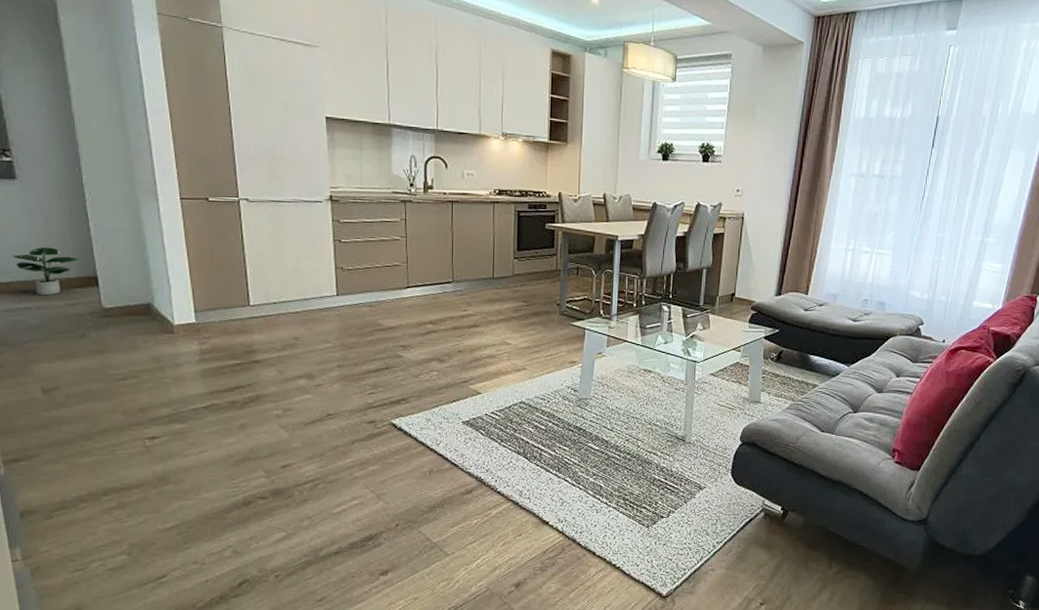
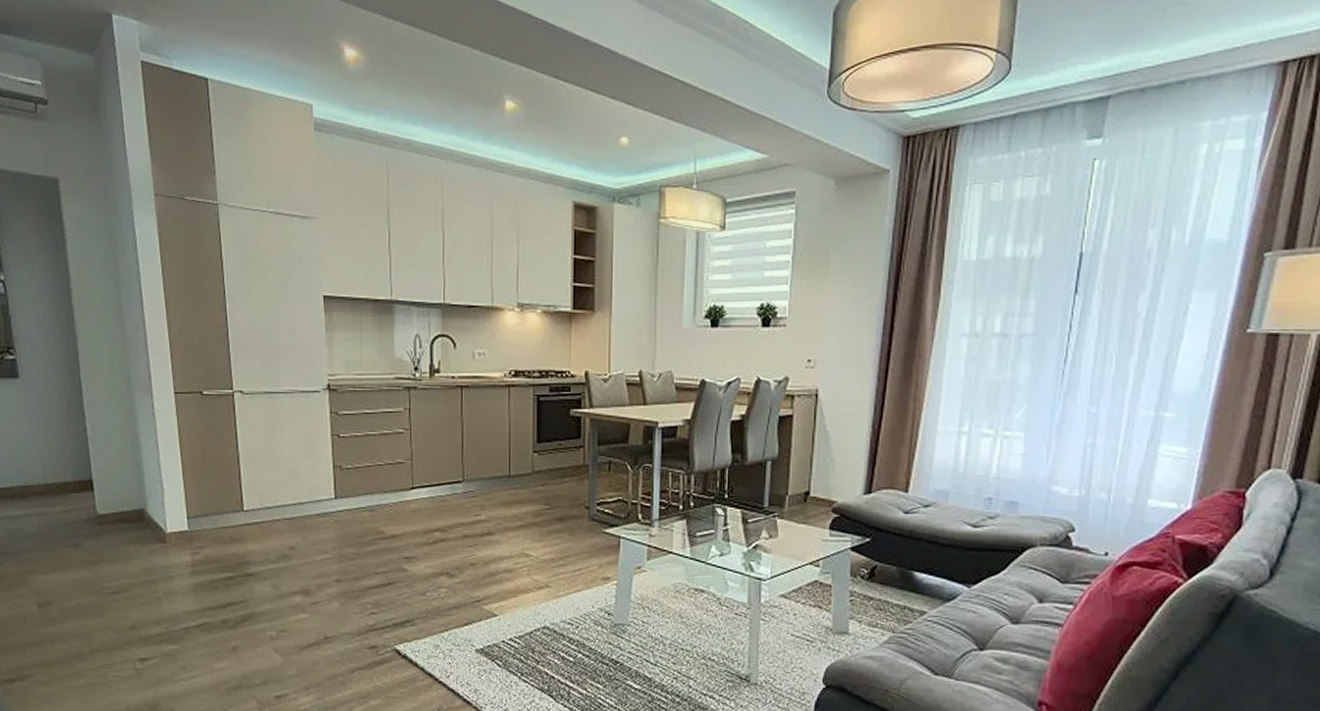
potted plant: present [13,247,80,296] -> none [14,449,76,502]

